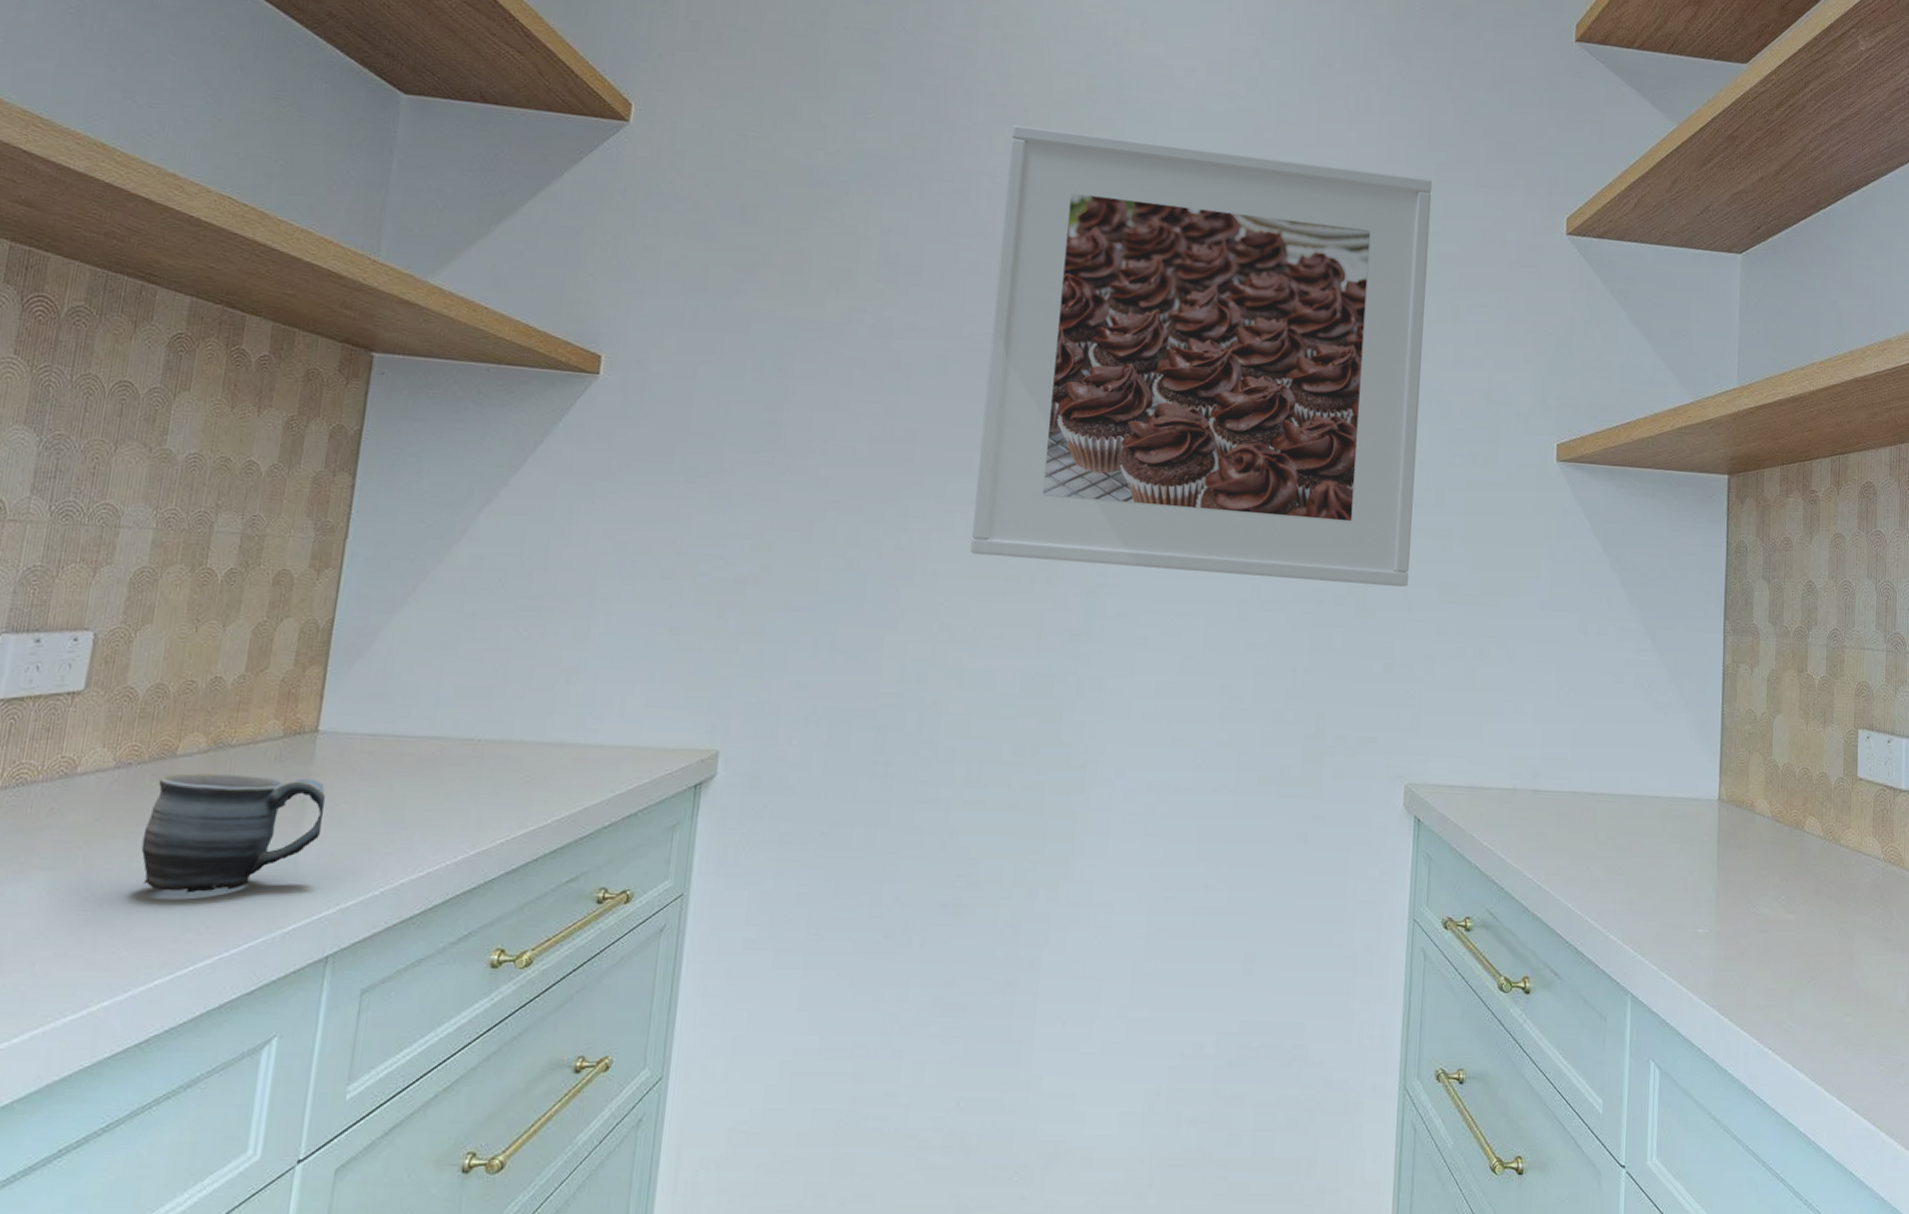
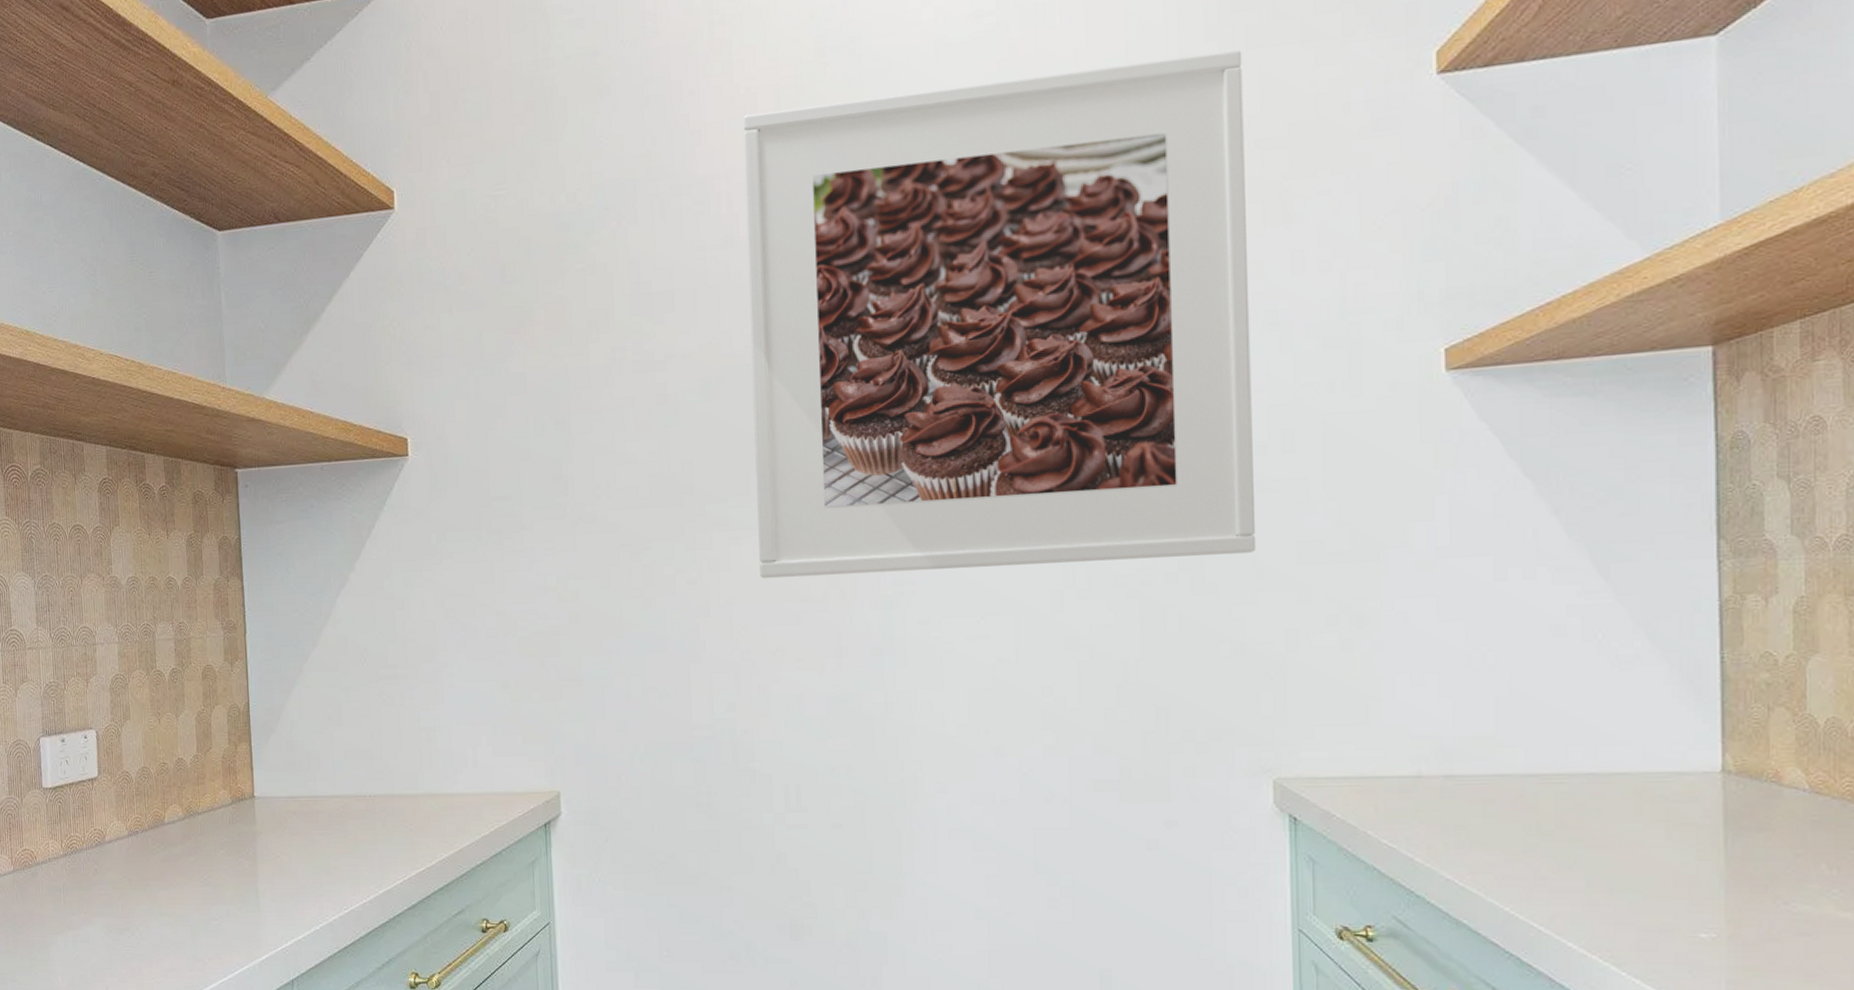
mug: present [141,773,326,894] -> none [155,836,271,932]

